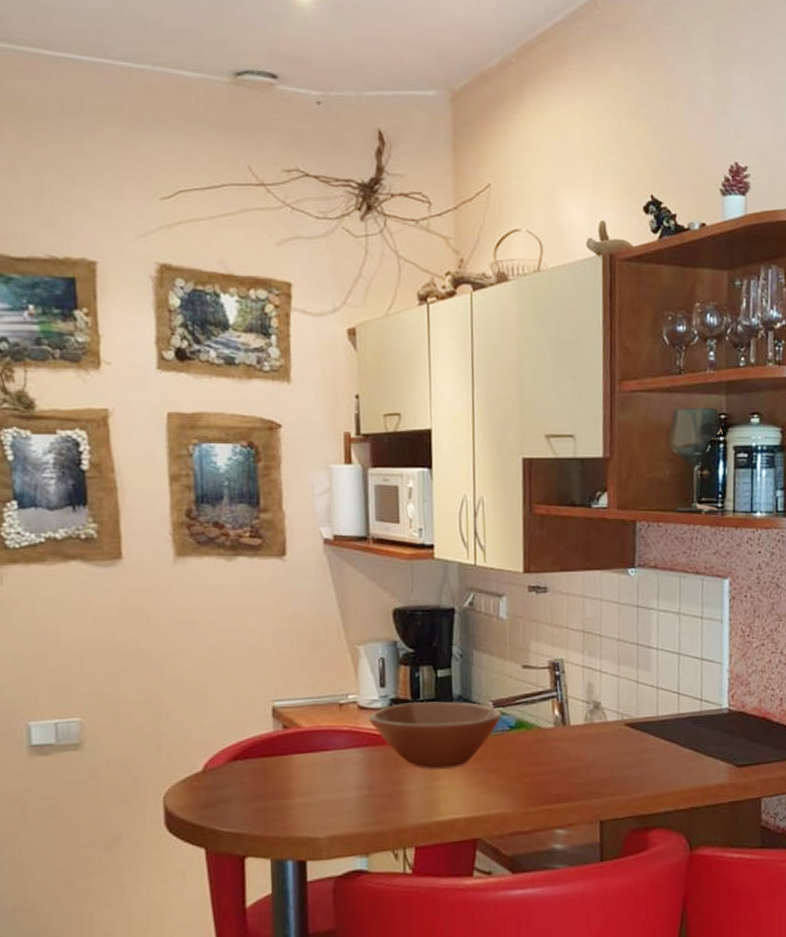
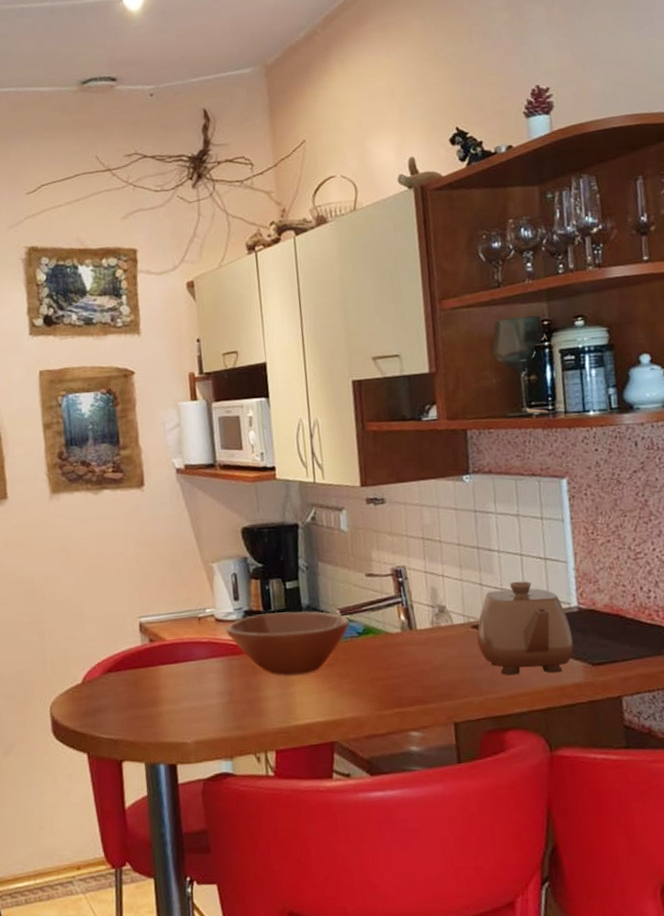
teapot: none [629,680,721,775] -> present [477,580,574,676]

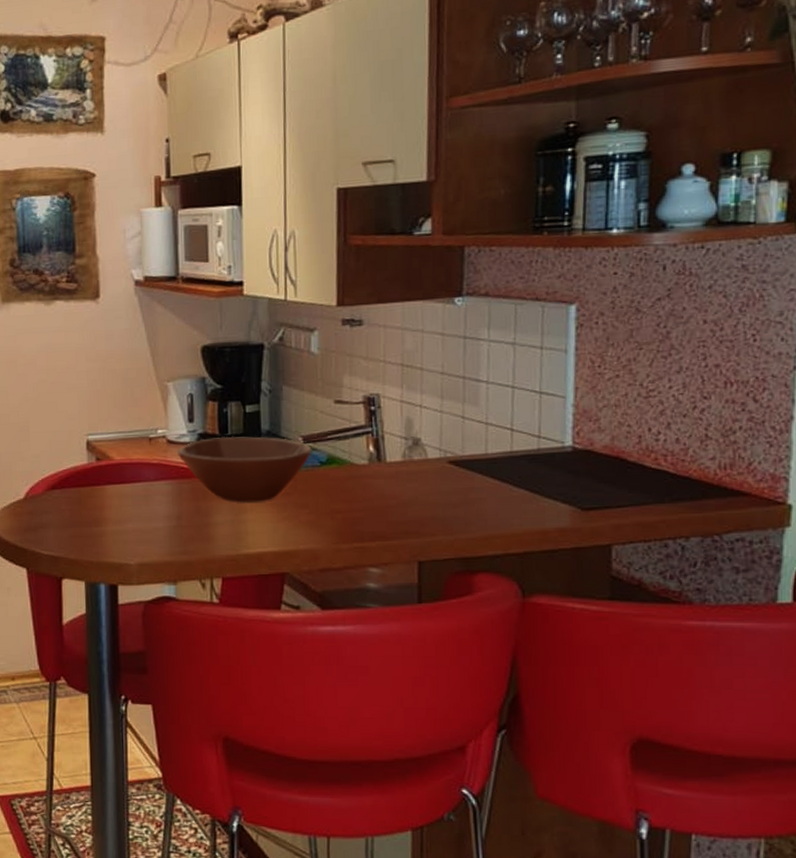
teapot: present [477,580,574,676] -> none [453,415,562,516]
wine glass: present [491,316,549,418] -> none [502,117,571,235]

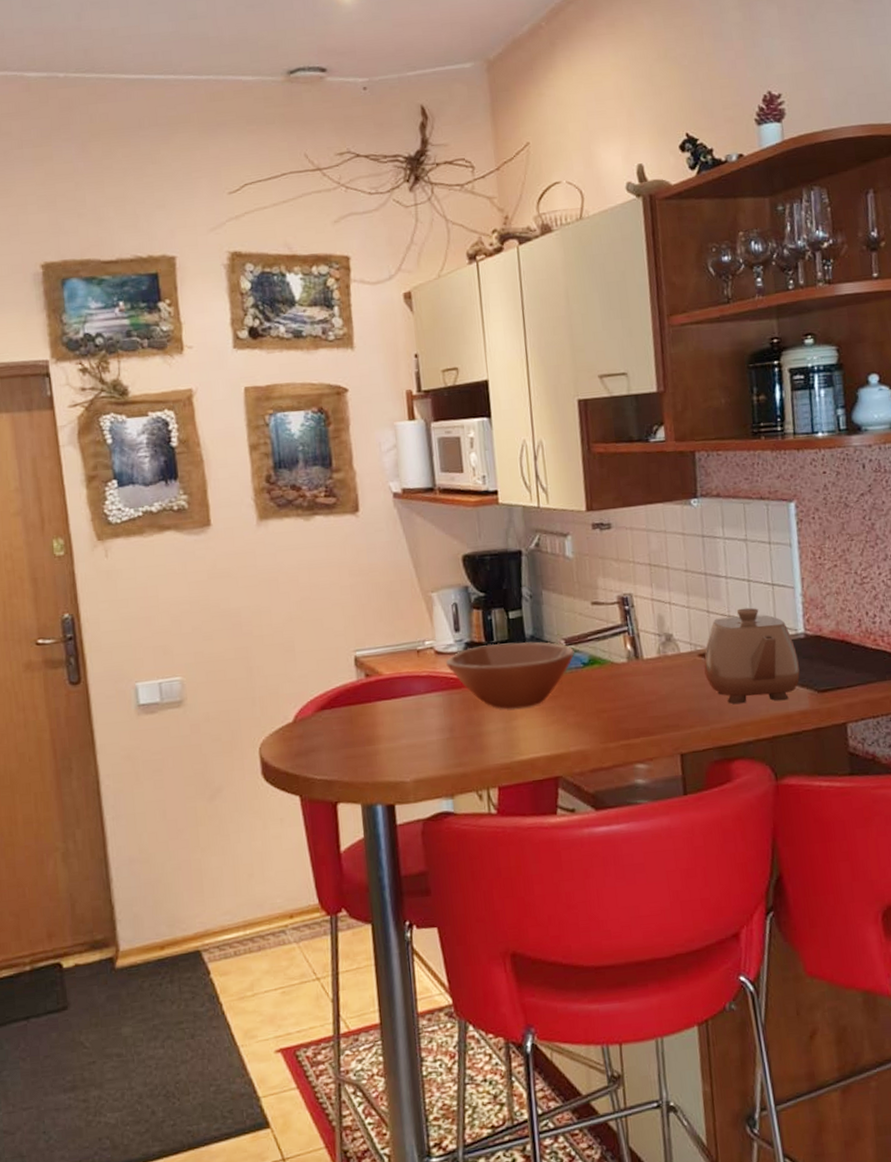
teapot: none [453,415,562,516] -> present [704,607,800,704]

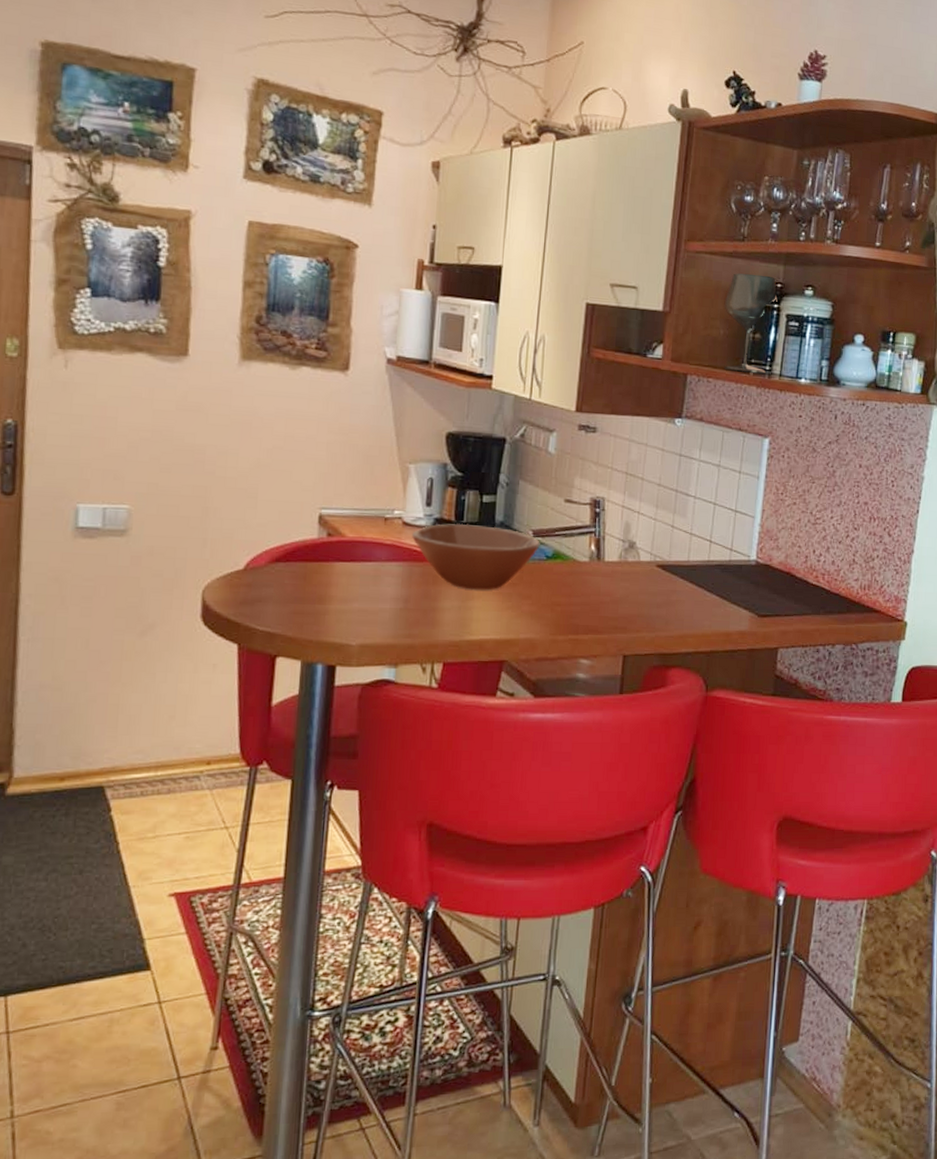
teapot: present [704,607,800,704] -> none [659,528,746,620]
wine glass: none [720,333,778,440] -> present [724,273,778,374]

